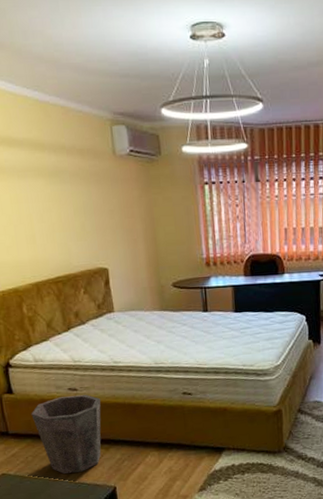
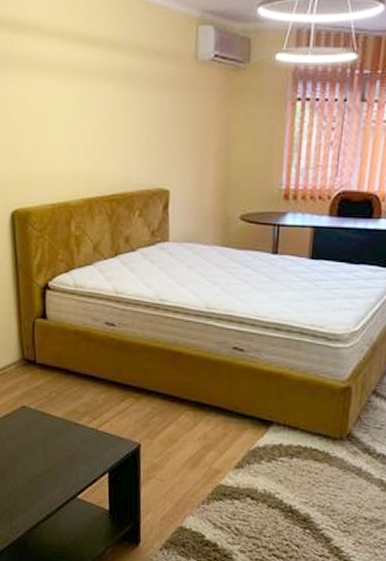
waste bin: present [31,394,101,474] -> none [62,330,139,420]

